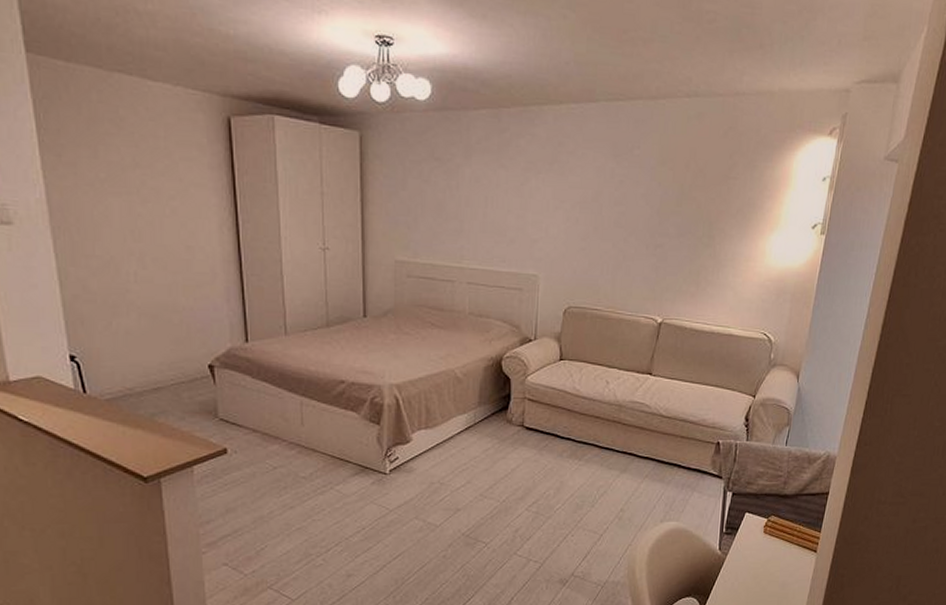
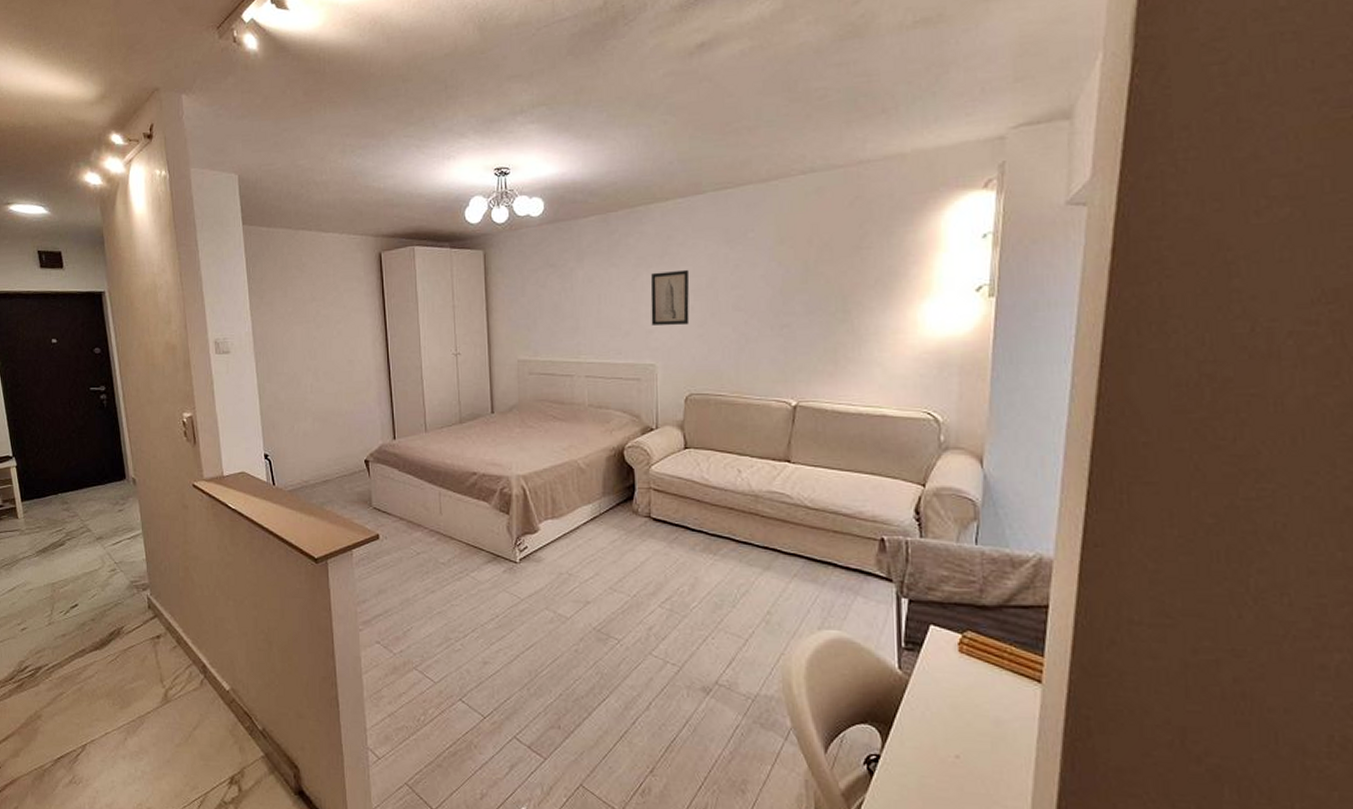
wall art: none [537,179,577,238] -> present [650,269,690,326]

